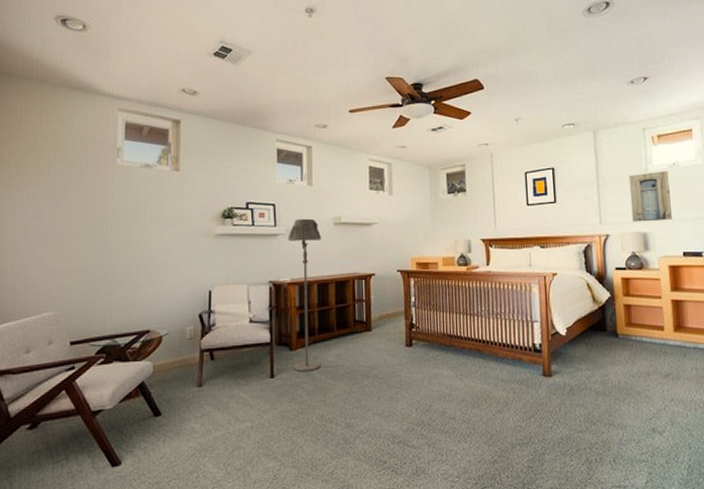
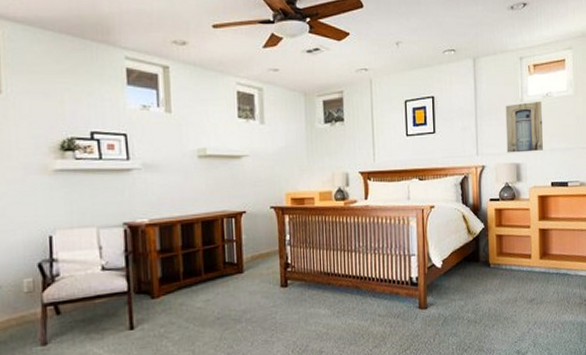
floor lamp: present [288,218,322,372] -> none [144,150,188,321]

